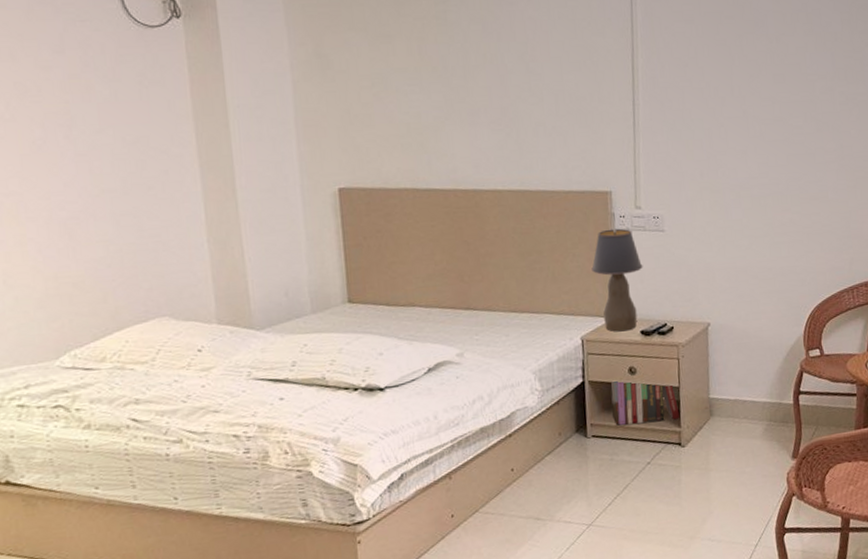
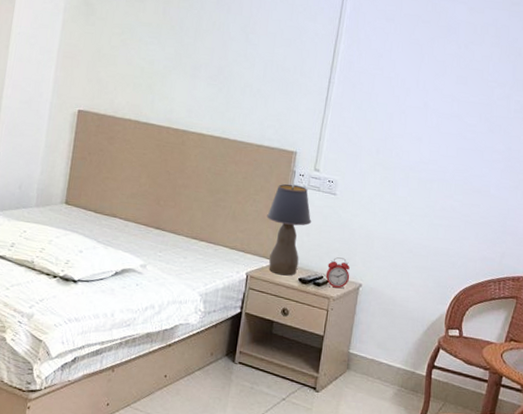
books: present [611,381,681,426] -> none [260,318,320,365]
alarm clock: none [669,299,696,334] -> present [325,257,350,289]

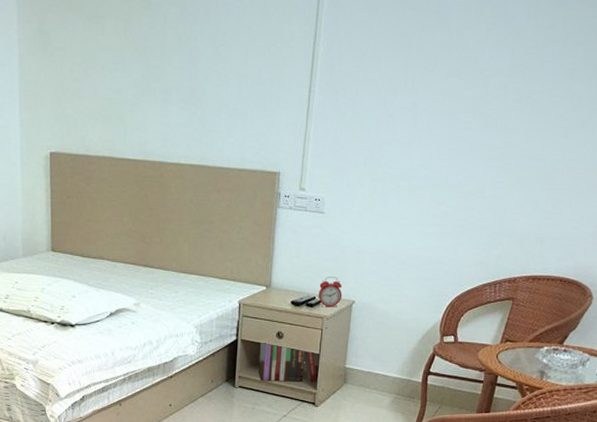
books: none [260,318,320,365] -> present [259,343,317,382]
table lamp: present [267,184,312,276] -> none [254,207,301,300]

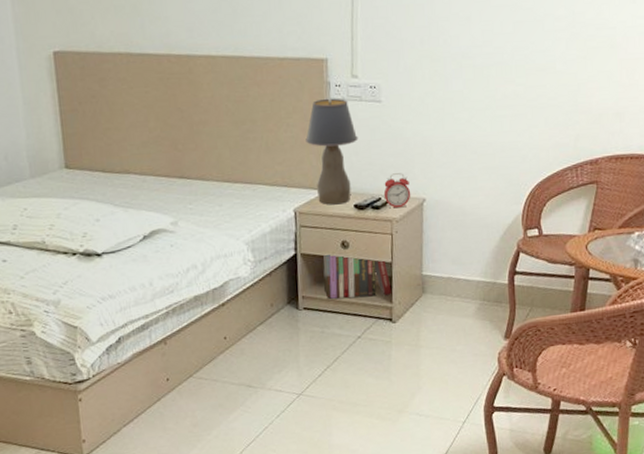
table lamp: none [254,207,301,300] -> present [305,98,358,205]

